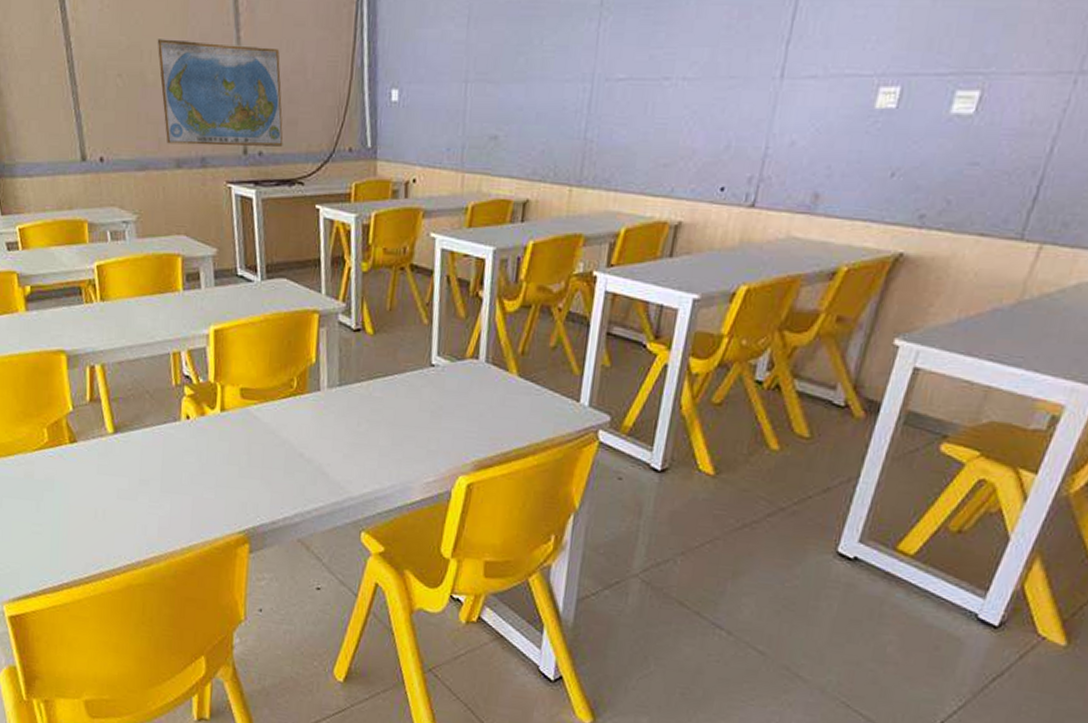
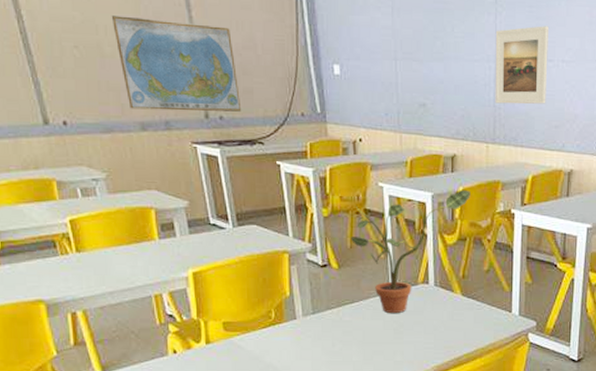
potted plant: none [390,243,543,392] -> present [350,189,470,313]
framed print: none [586,33,669,136] -> present [495,26,548,105]

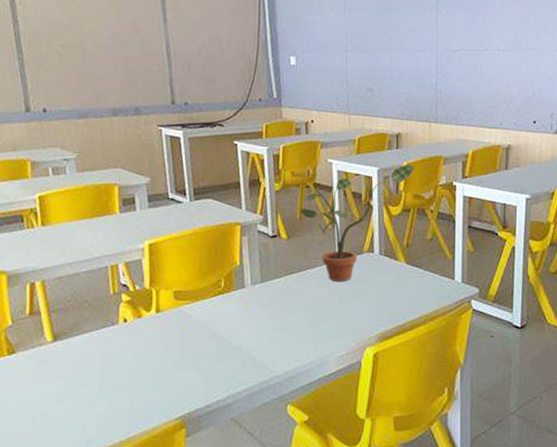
world map: present [111,15,242,112] -> none [95,19,205,98]
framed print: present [495,26,548,105] -> none [437,21,485,88]

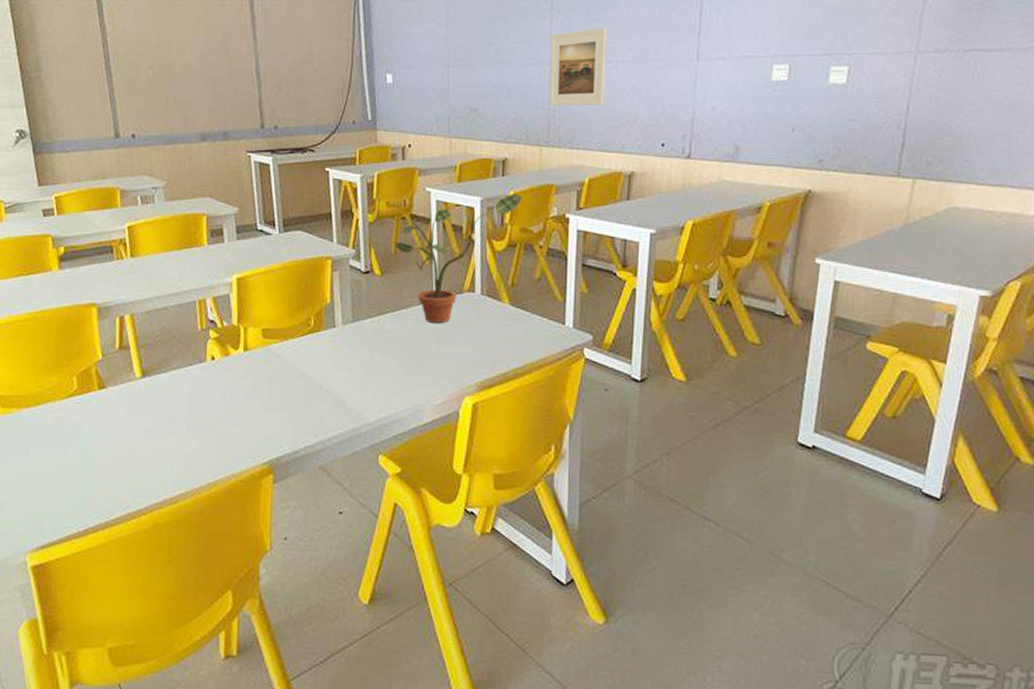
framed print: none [437,21,485,88] -> present [549,28,607,106]

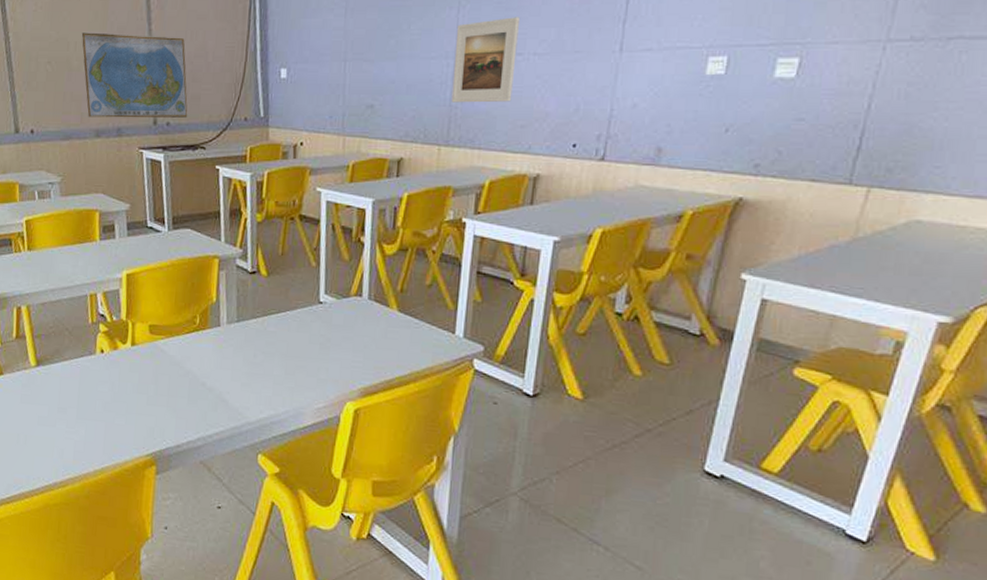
world map: none [184,38,296,122] -> present [81,32,188,118]
potted plant: present [395,193,522,323] -> none [282,195,416,327]

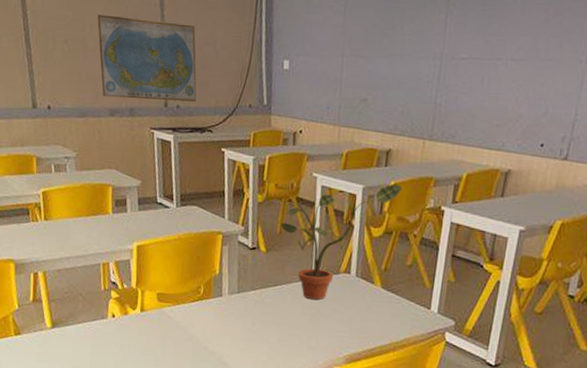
potted plant: none [282,195,416,327] -> present [280,183,402,300]
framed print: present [451,17,519,103] -> none [436,24,500,103]

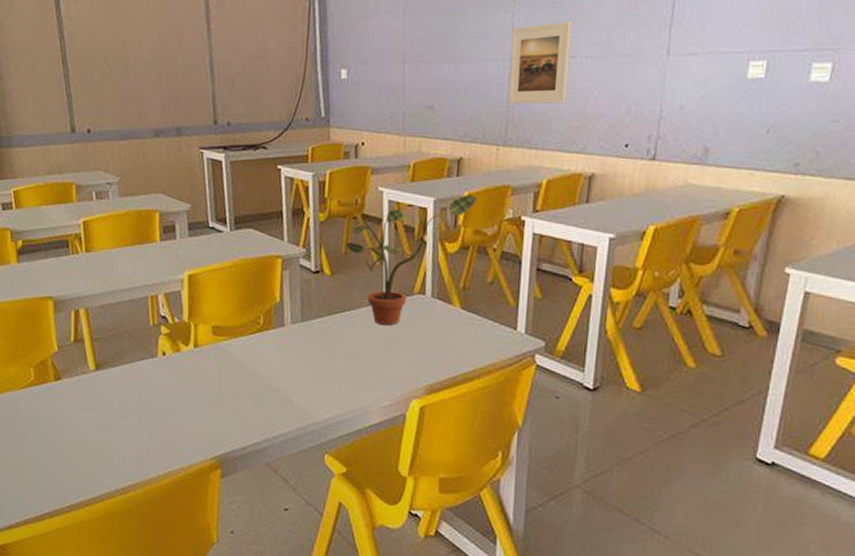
world map: present [97,14,197,102] -> none [139,32,249,118]
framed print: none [436,24,500,103] -> present [508,21,572,104]

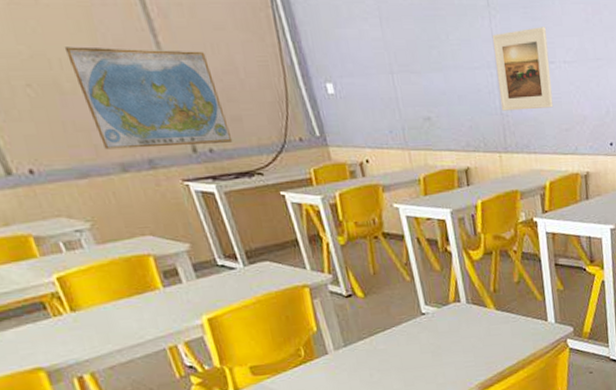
world map: none [139,32,249,118] -> present [64,46,233,150]
potted plant: present [345,194,477,325] -> none [372,202,490,336]

